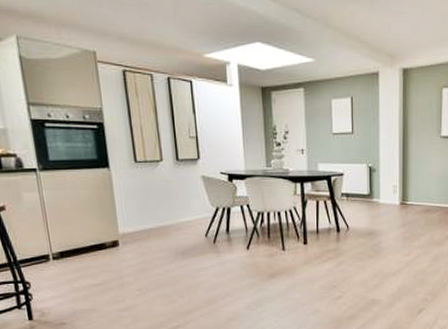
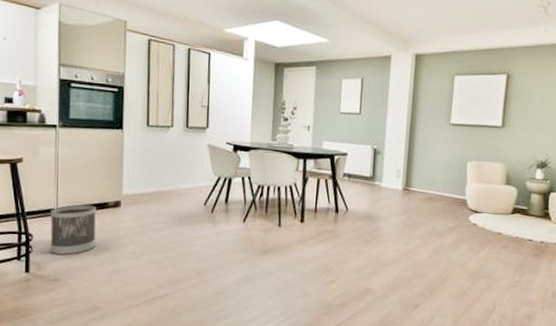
wastebasket: none [44,247,99,300] -> present [50,204,97,256]

